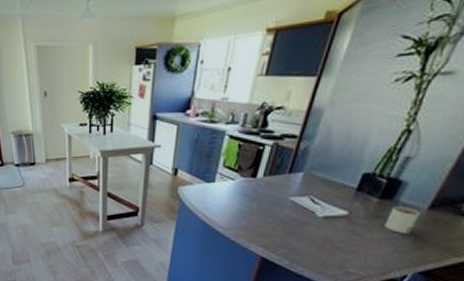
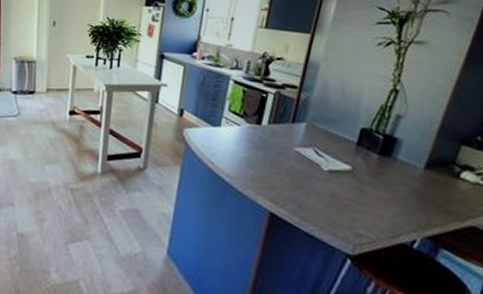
mug: present [384,206,420,234] -> none [387,164,418,194]

